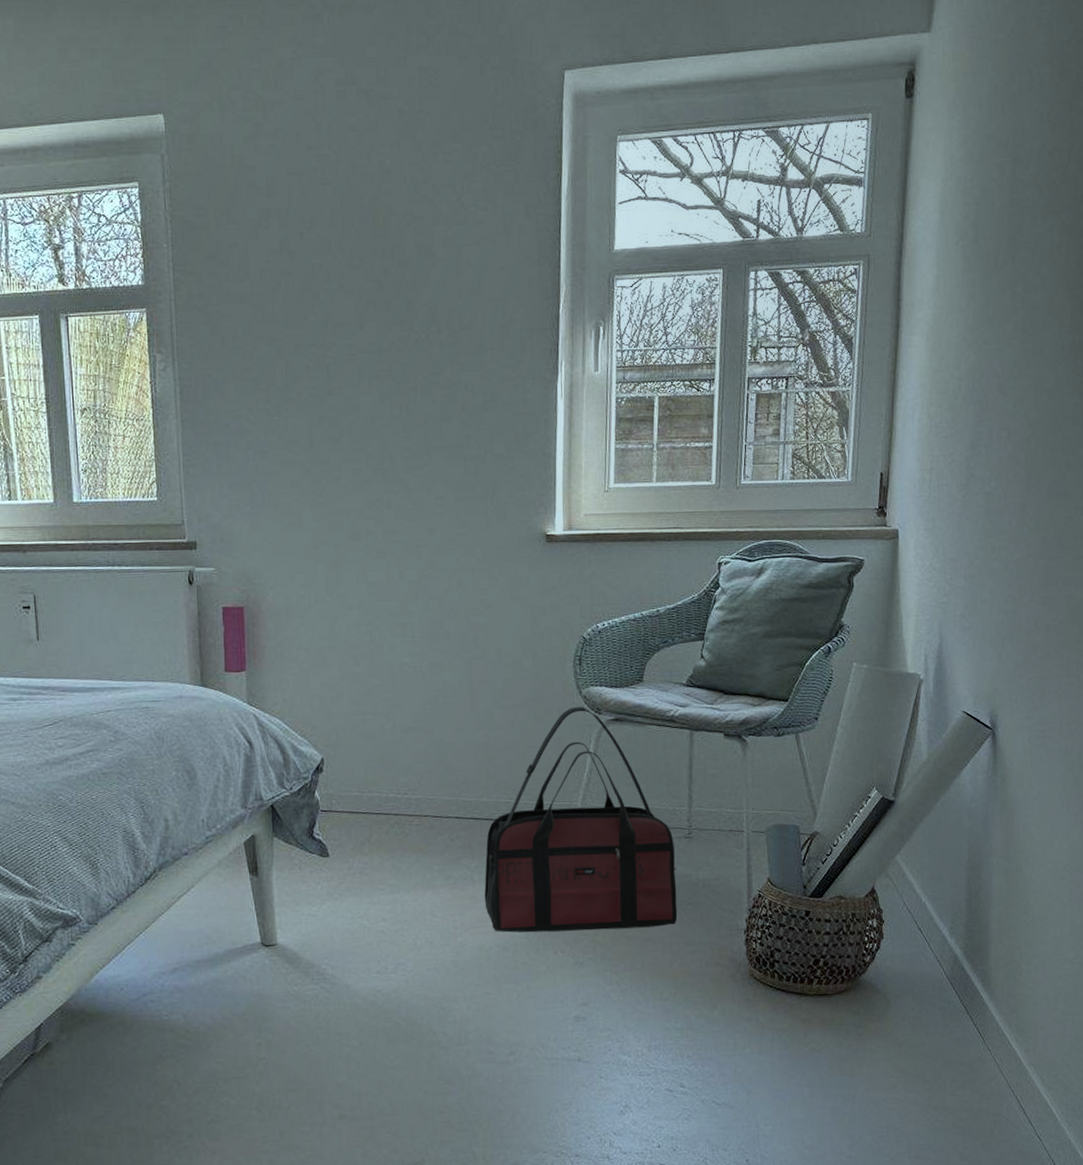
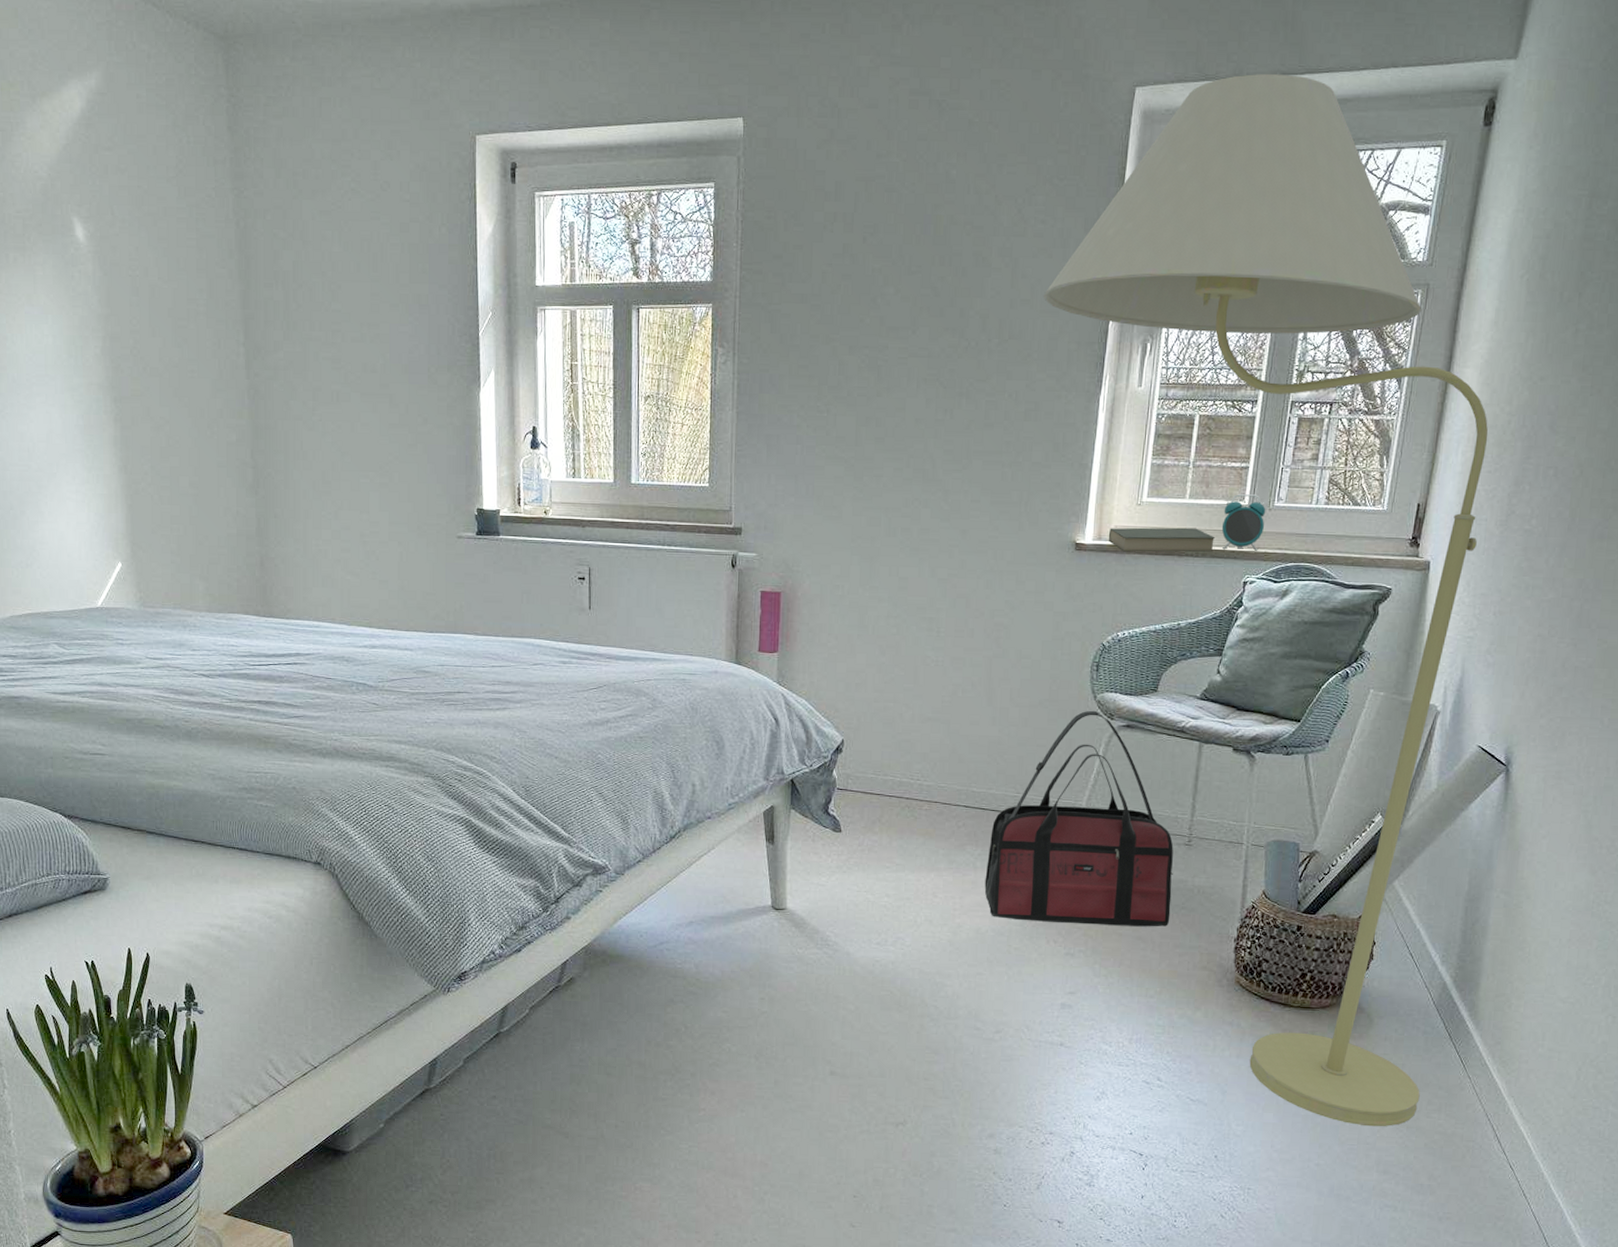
floor lamp: none [490,53,943,1112] -> present [1043,73,1488,1127]
book: none [578,511,686,540] -> present [1108,527,1216,553]
alarm clock: none [691,474,734,532] -> present [1221,494,1266,552]

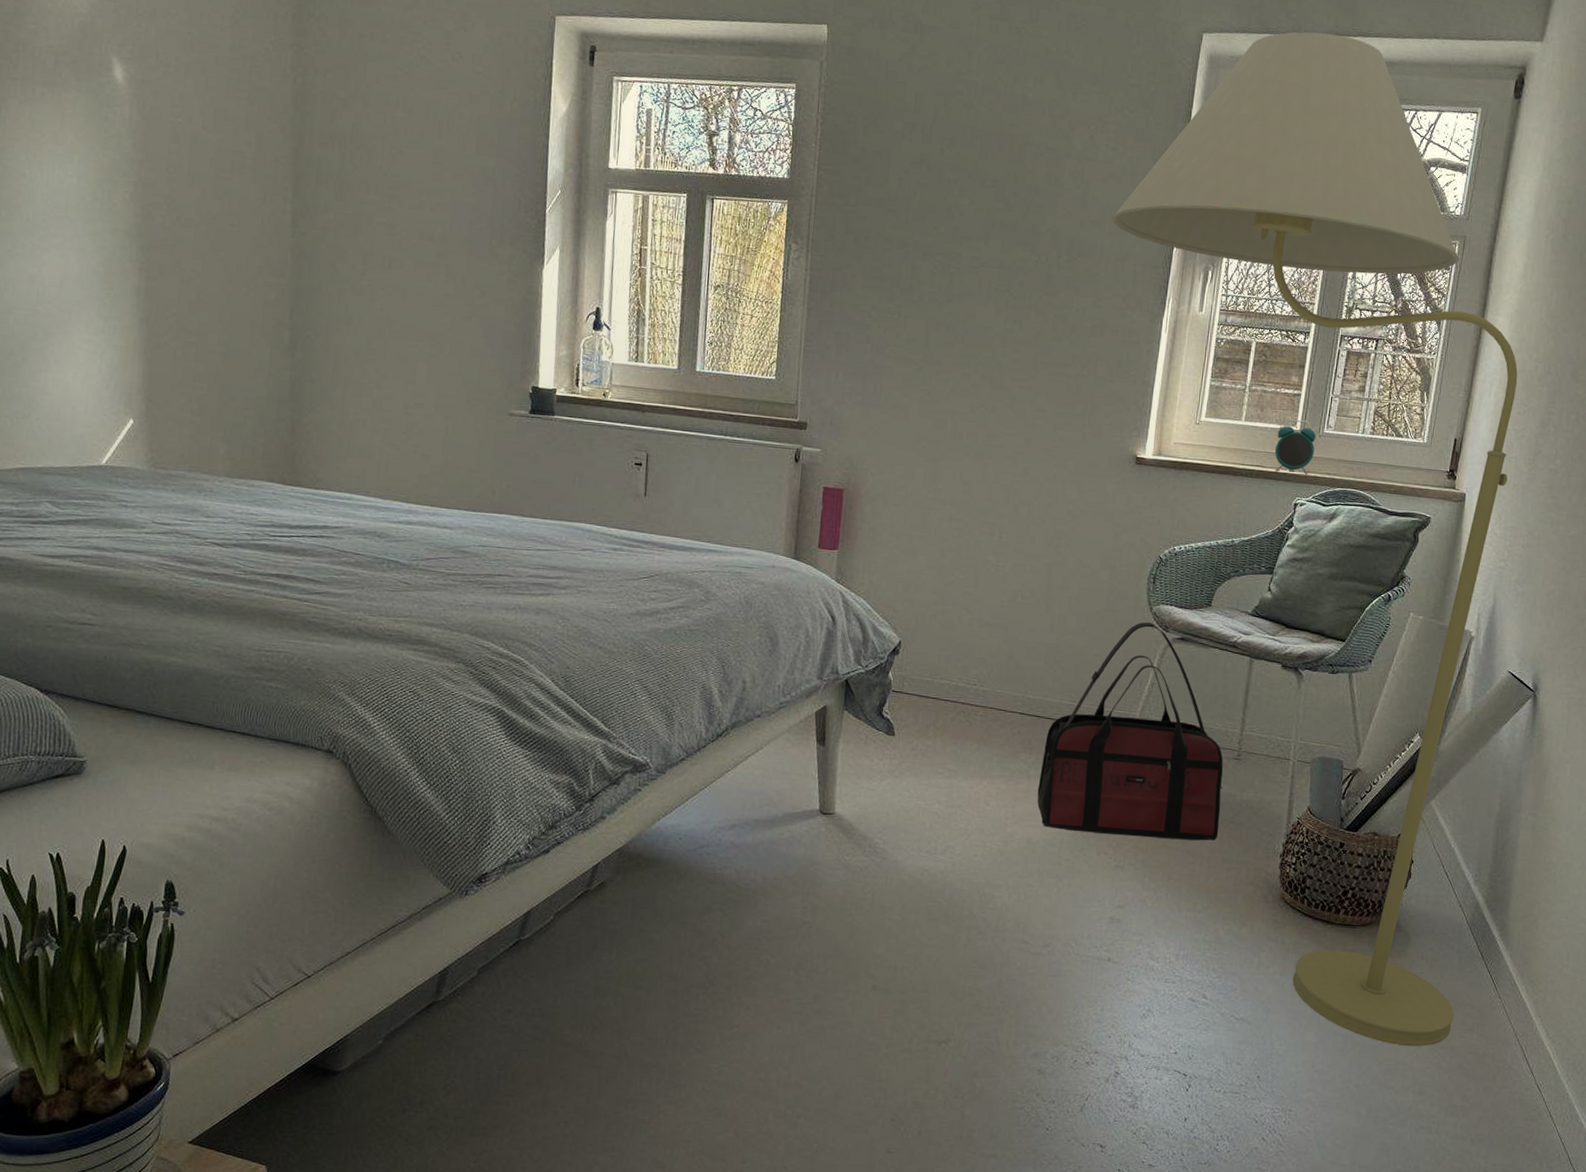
book: present [1108,527,1216,553] -> none [1167,444,1269,473]

